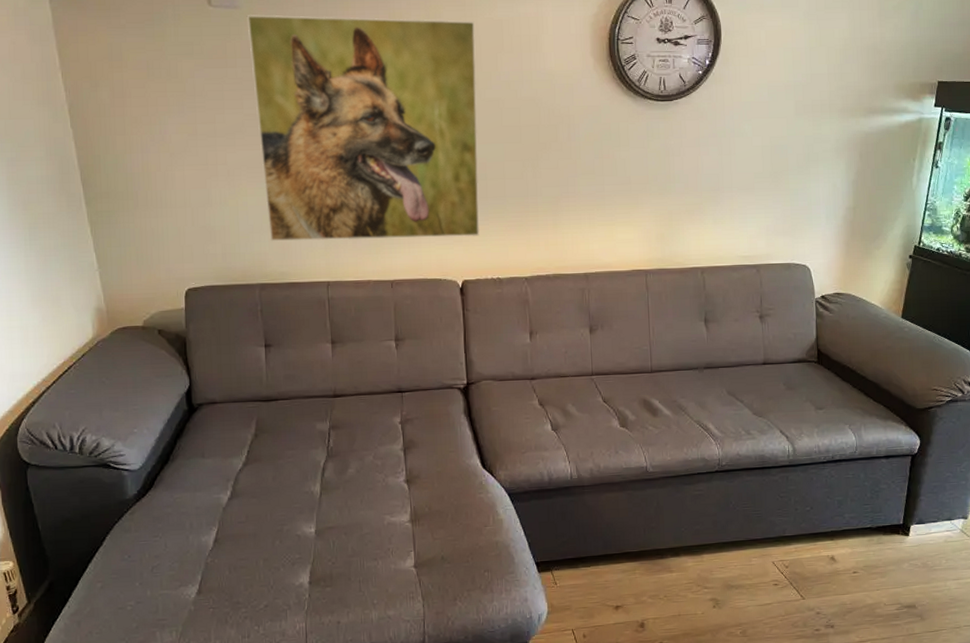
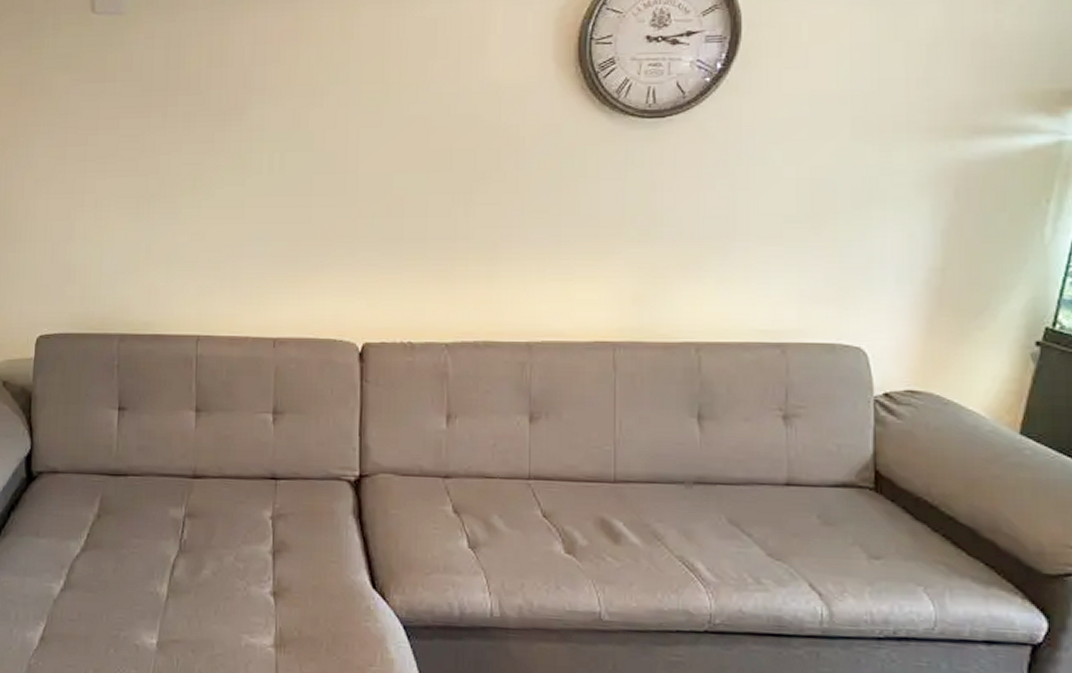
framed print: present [246,14,480,242] -> none [132,20,402,289]

